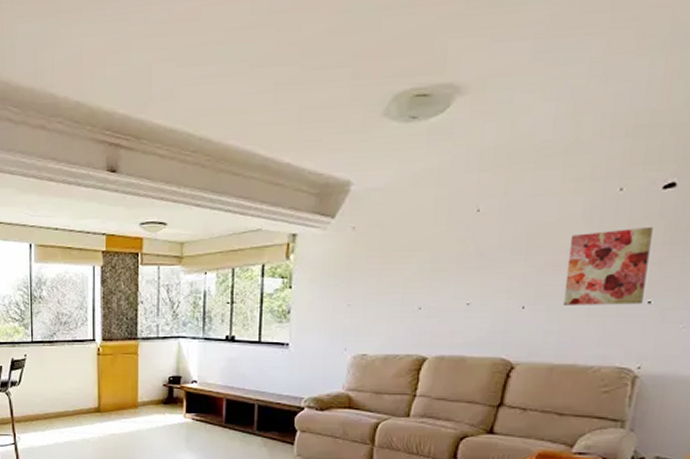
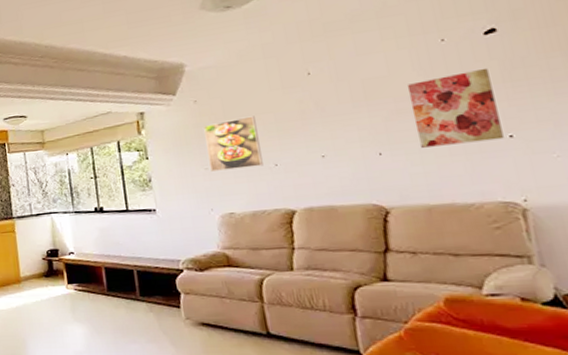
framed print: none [353,252,411,309] -> present [204,116,263,171]

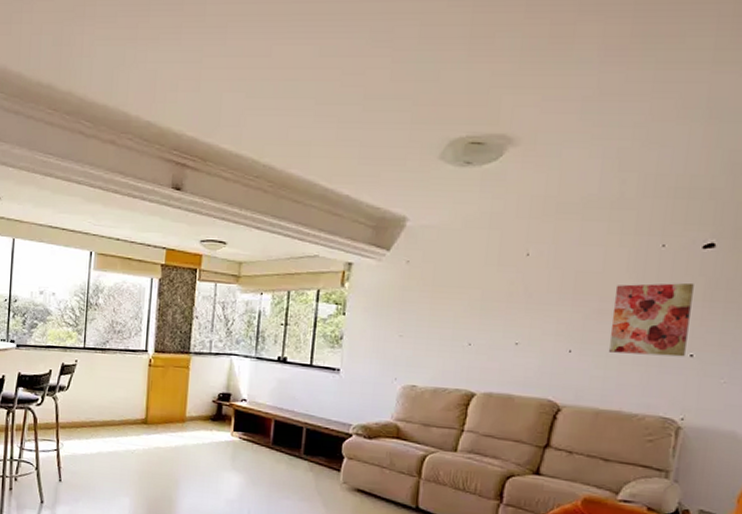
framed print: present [204,116,263,171] -> none [405,288,463,343]

